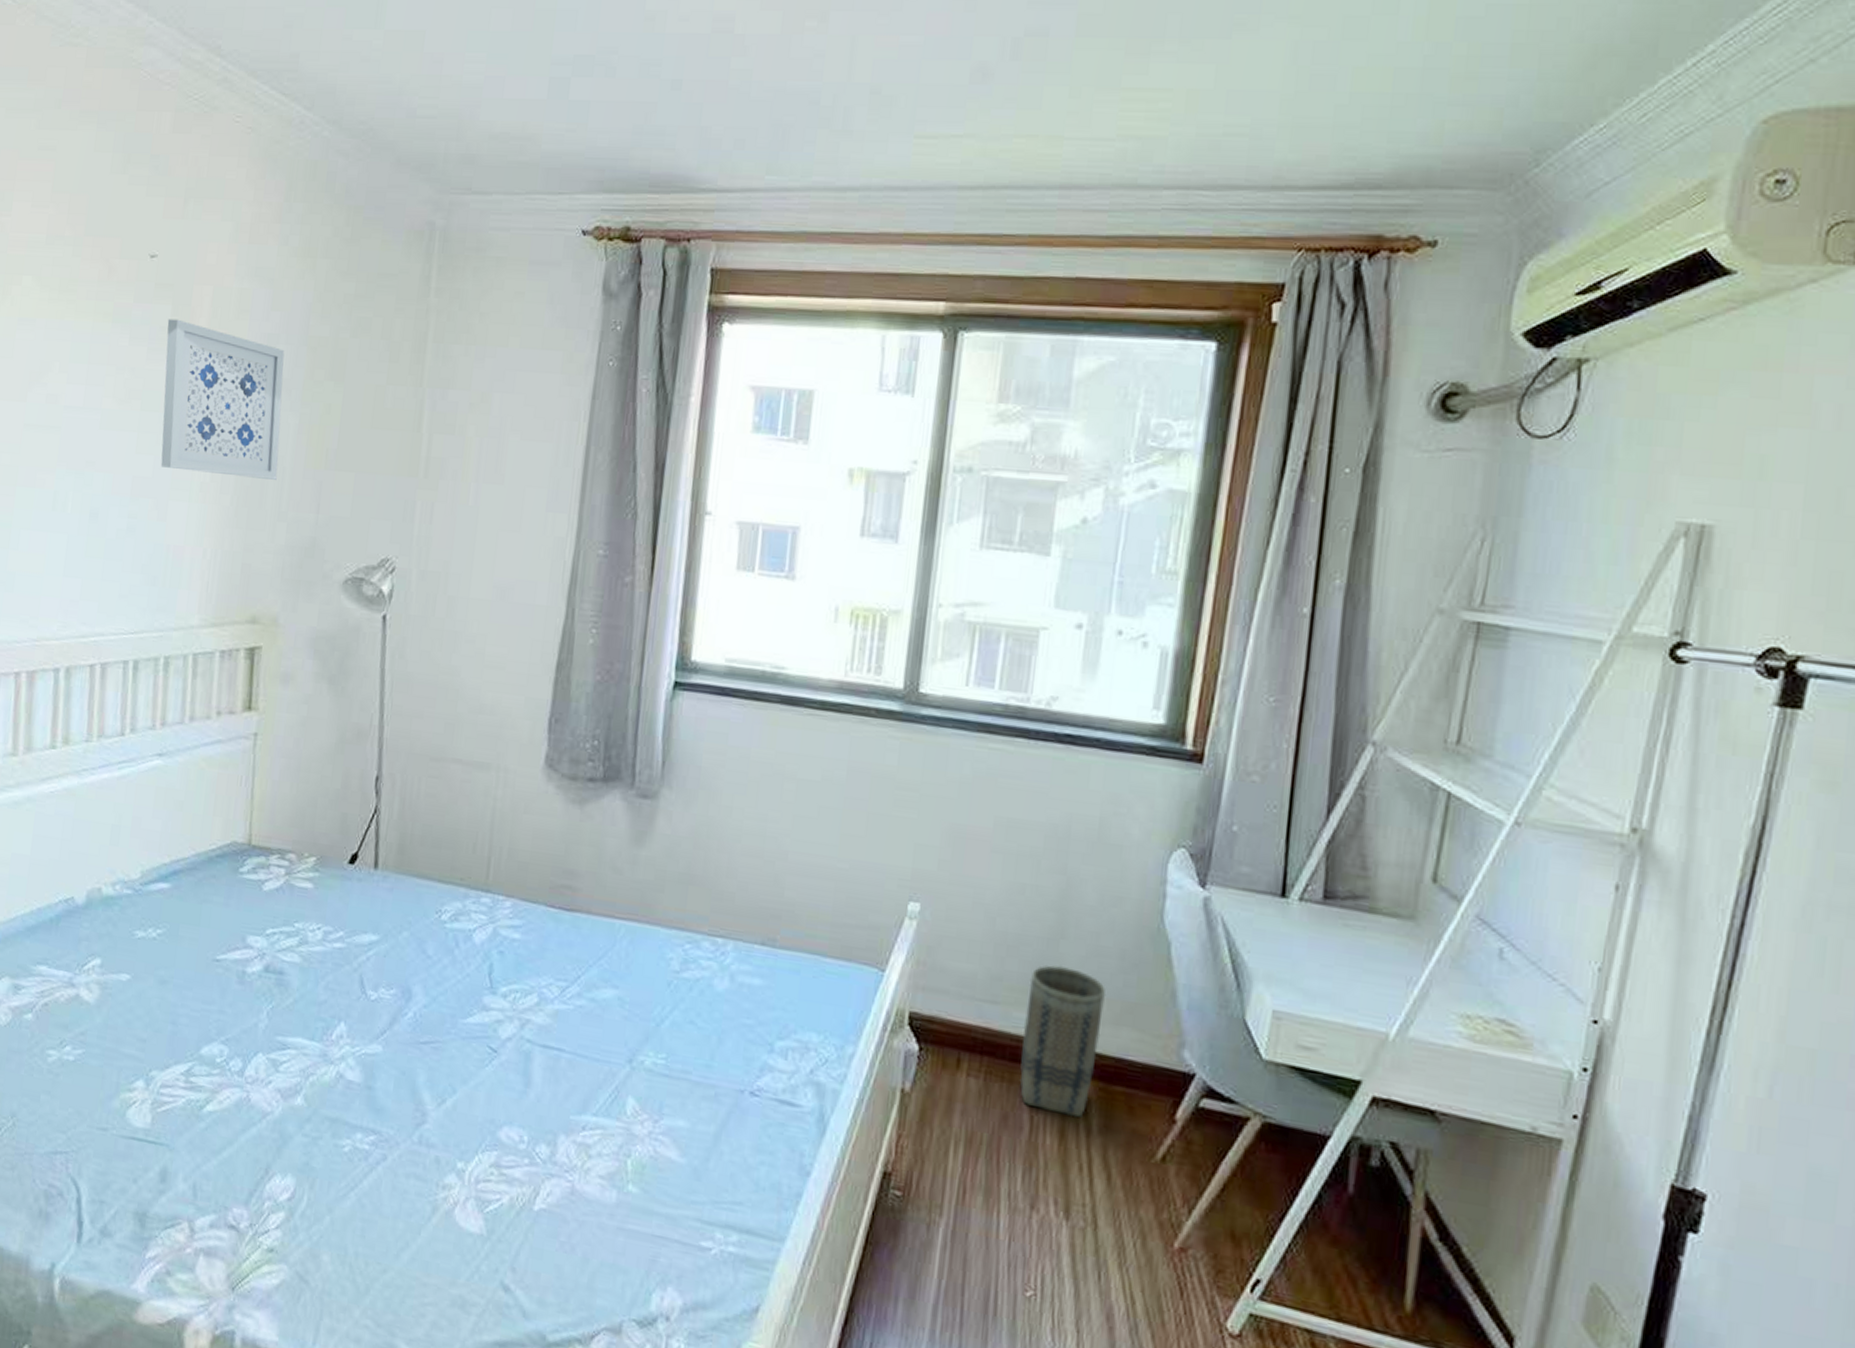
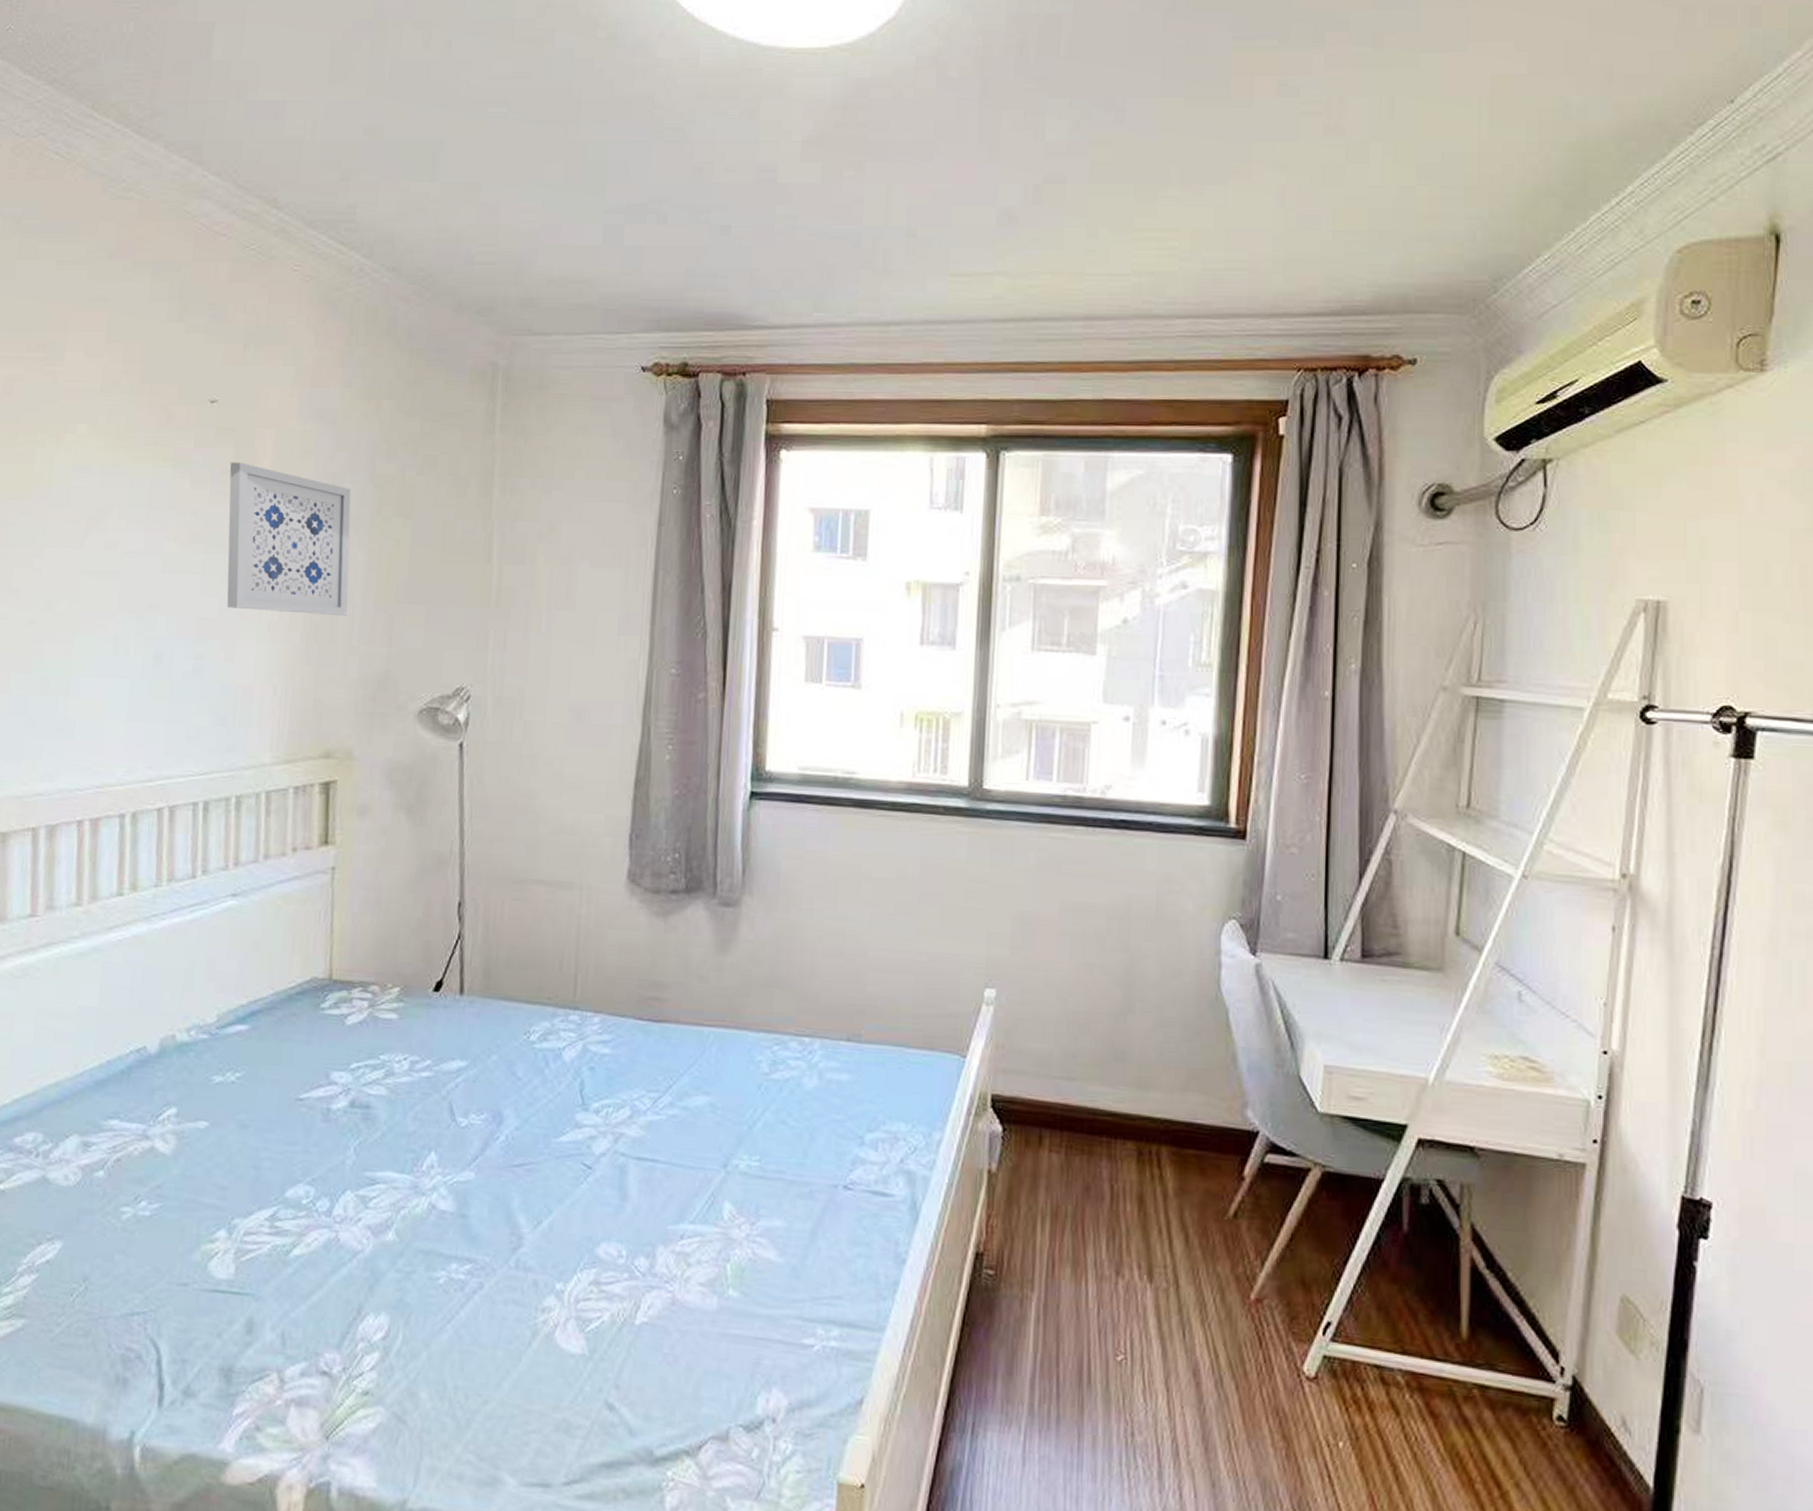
basket: present [1019,964,1106,1118] -> none [1098,1038,1173,1183]

